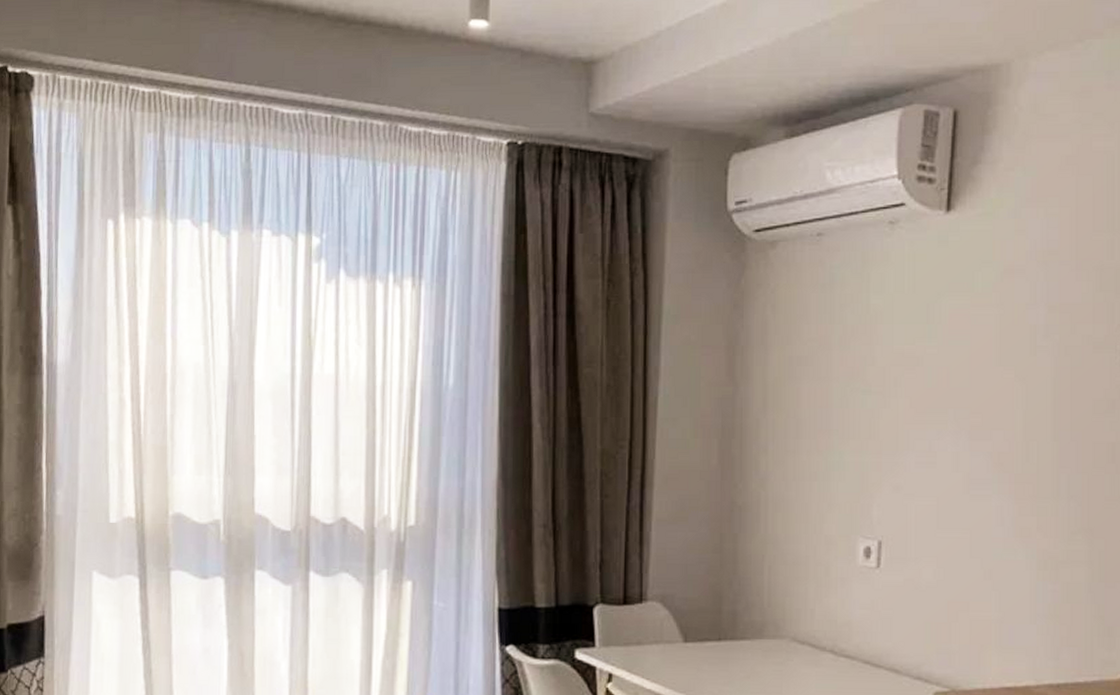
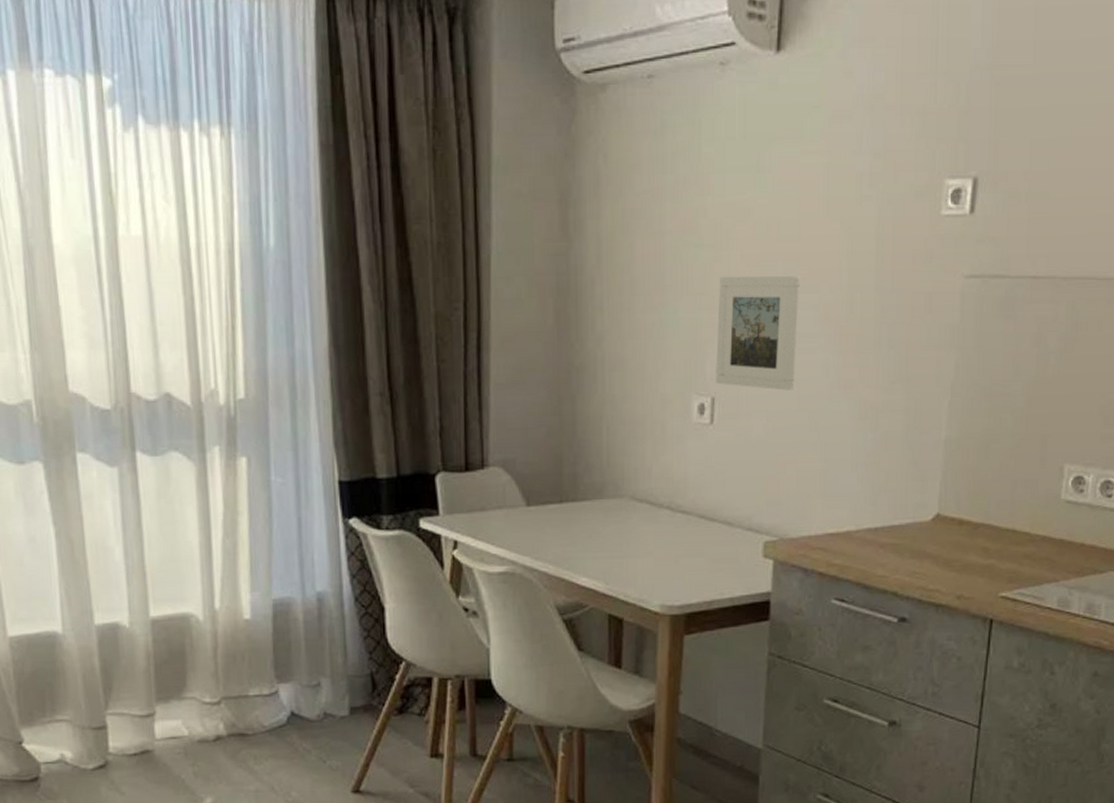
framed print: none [883,422,973,537] -> present [716,275,801,391]

